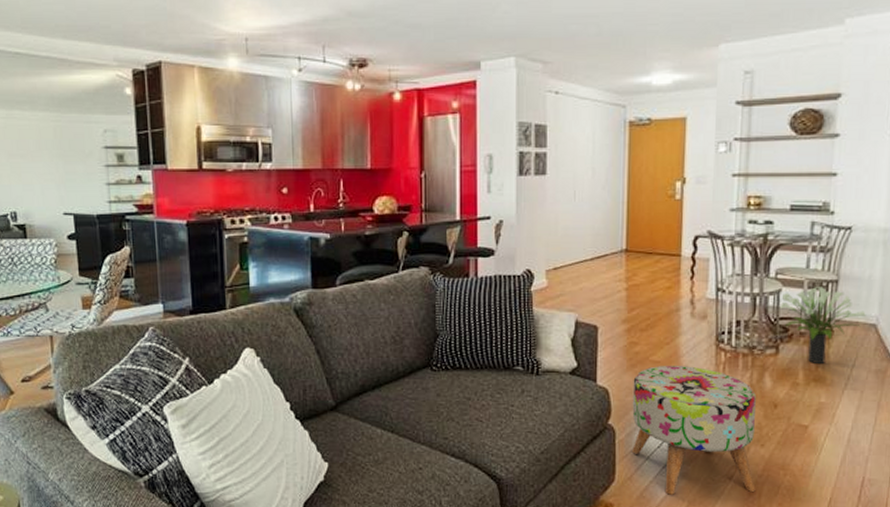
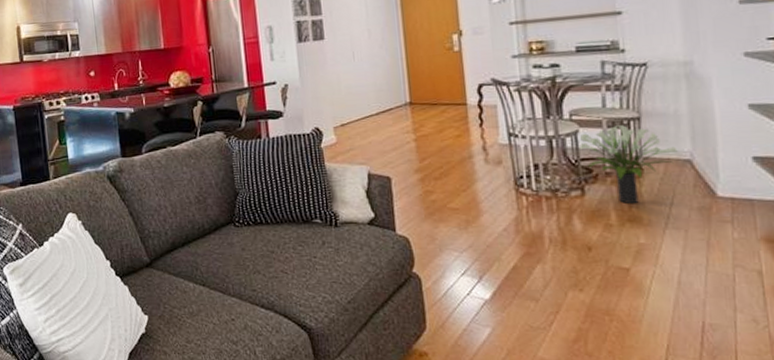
ottoman: present [632,365,756,495] -> none [433,211,580,343]

